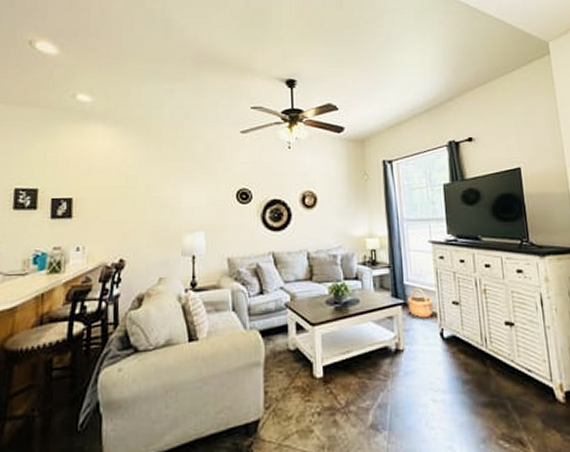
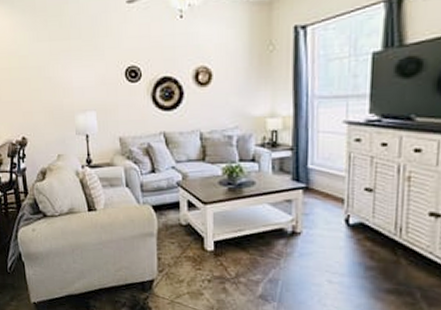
wicker basket: present [407,287,434,318] -> none [310,172,341,204]

